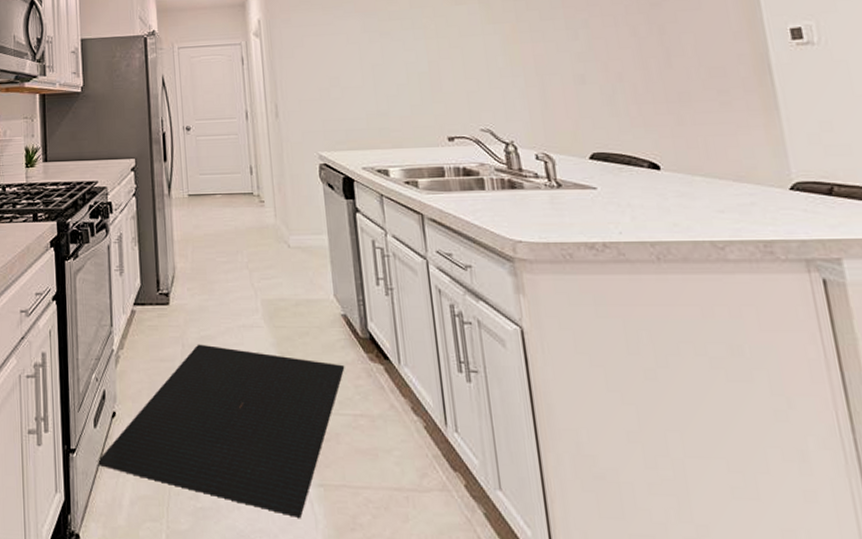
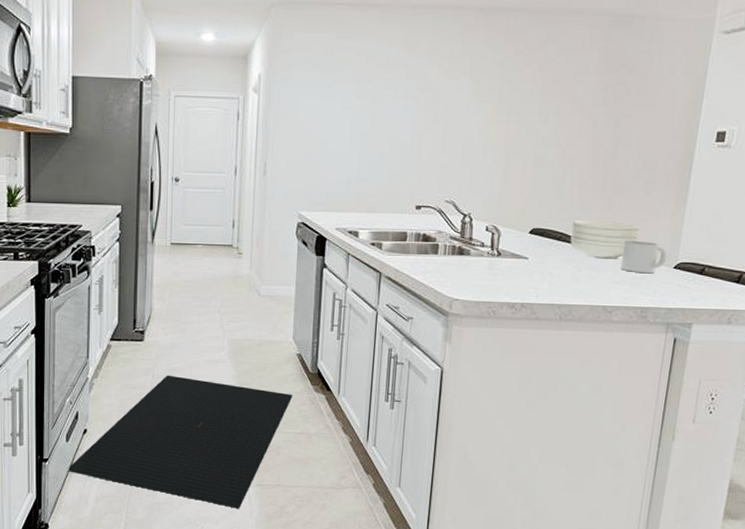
bowl: none [640,139,732,184] -> present [570,220,641,259]
mug: none [712,159,776,199] -> present [620,240,667,274]

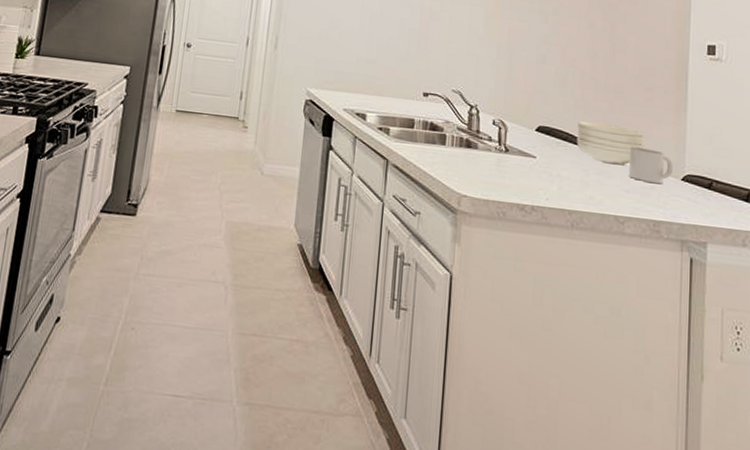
floor mat: present [67,375,293,508] -> none [30,257,291,434]

